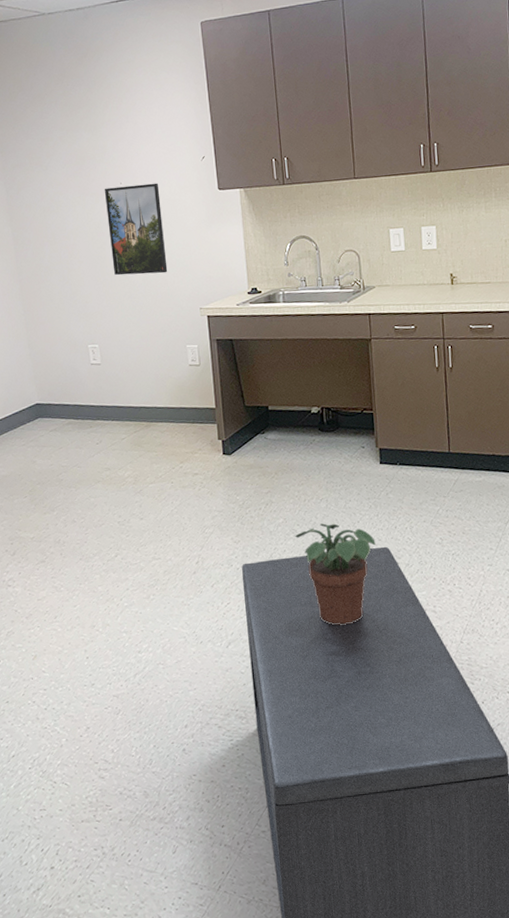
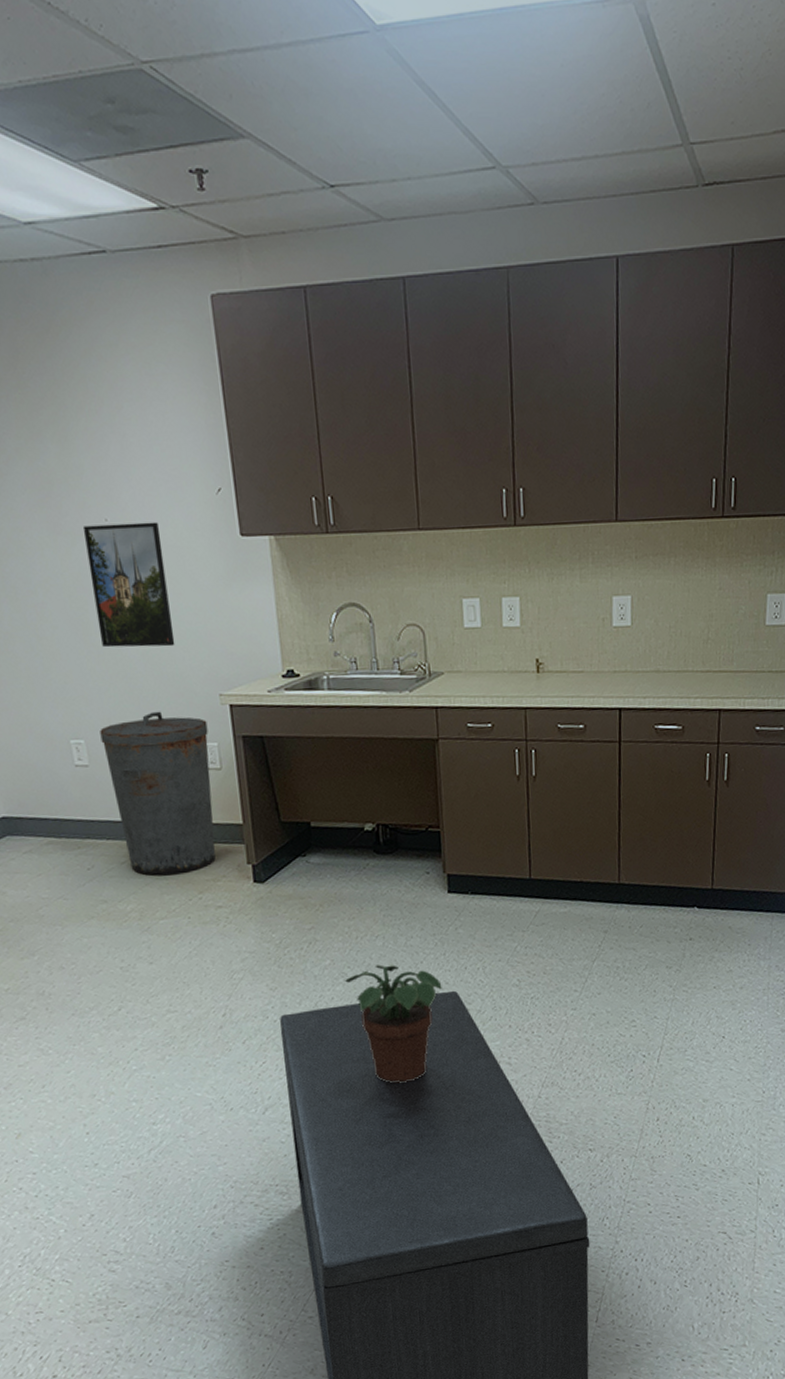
trash can: none [110,322,194,449] -> present [100,711,216,875]

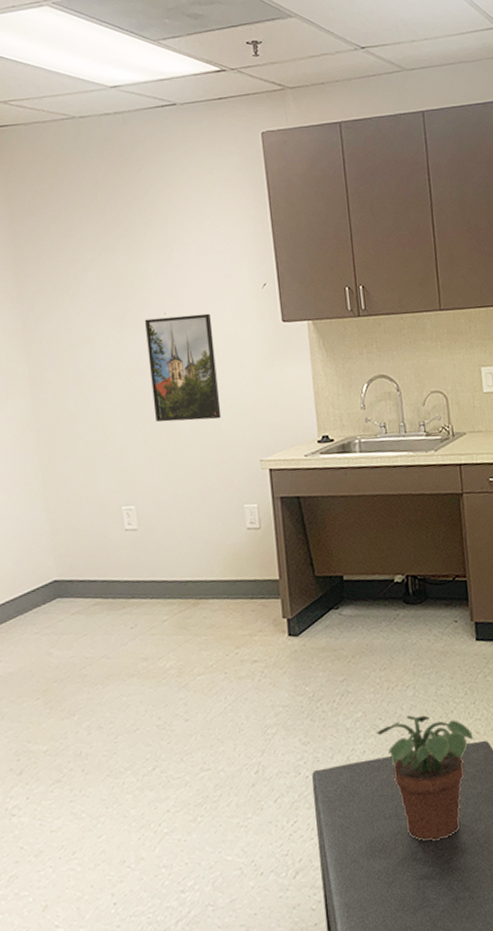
trash can: present [100,711,216,875] -> none [149,477,253,632]

